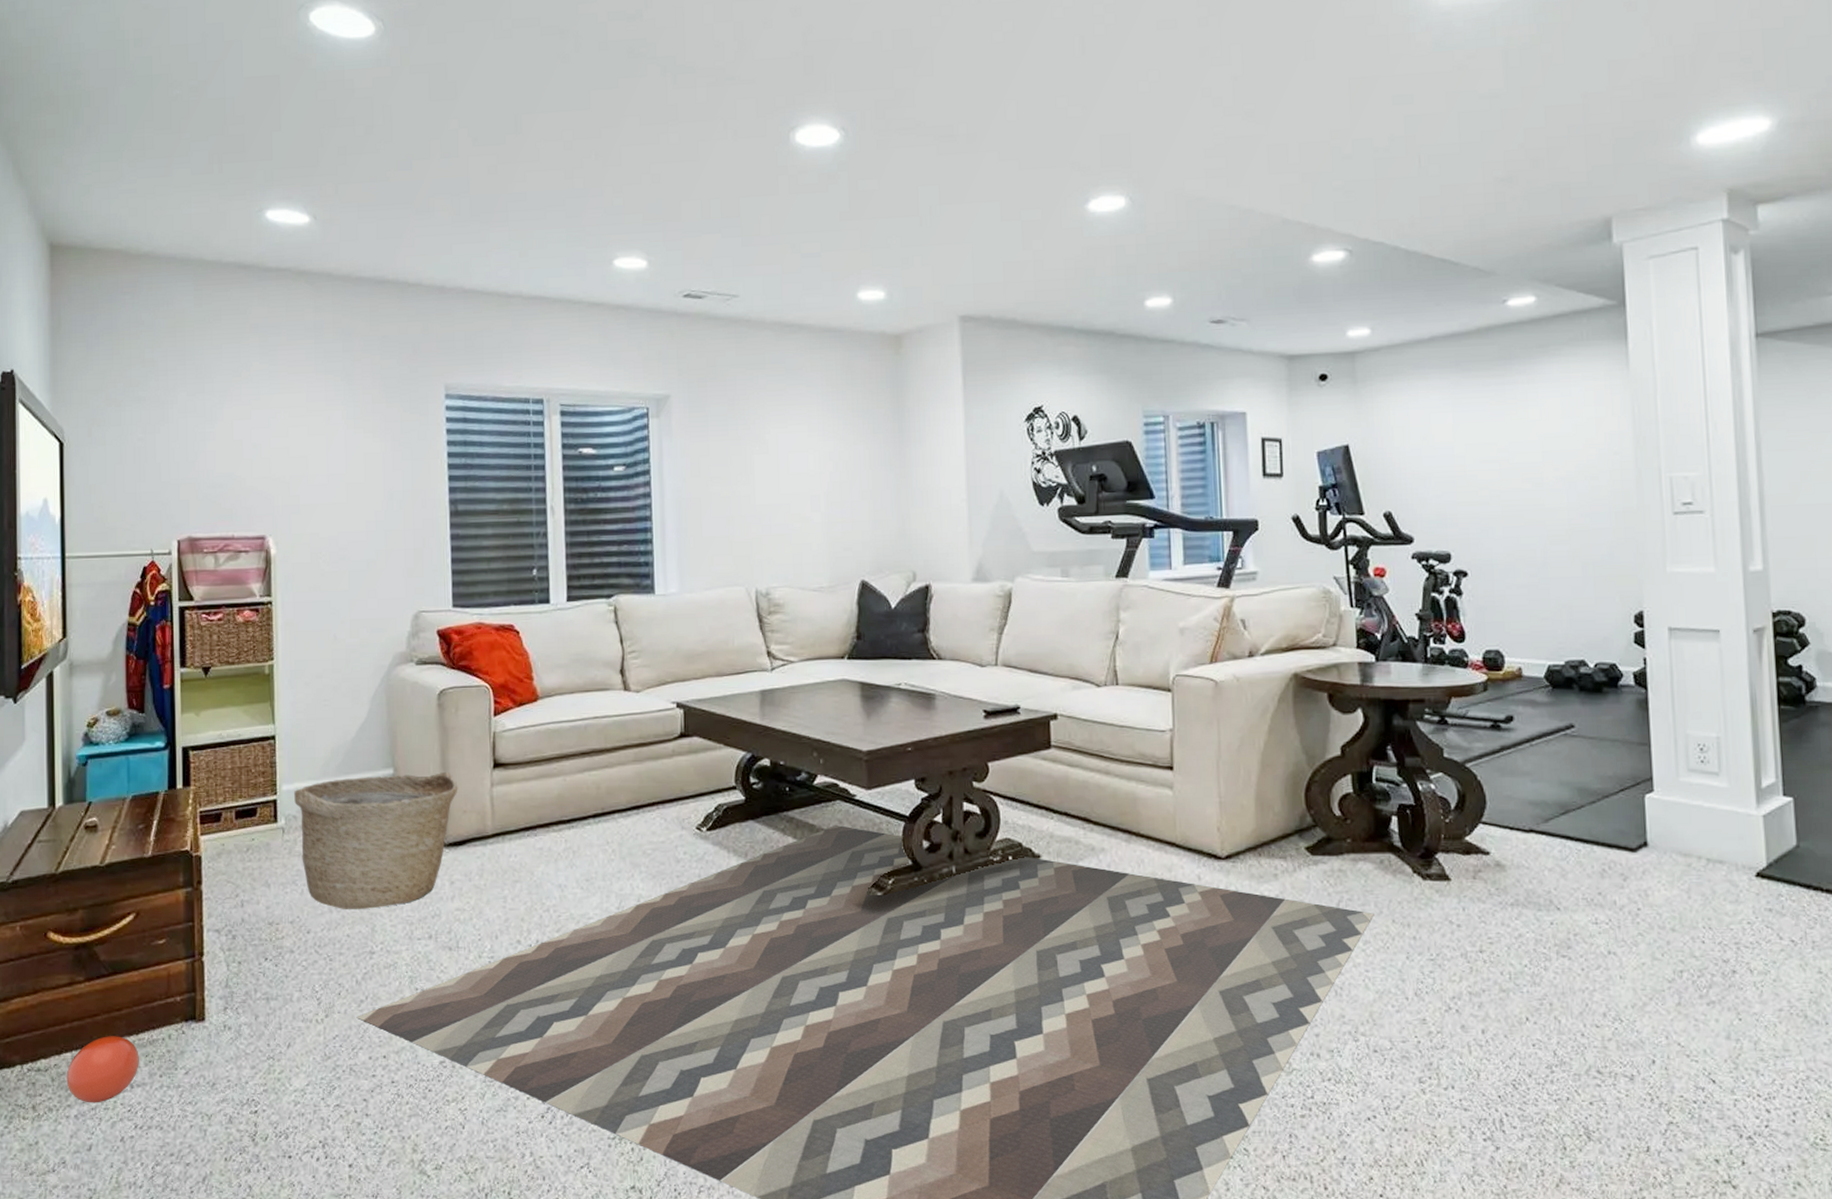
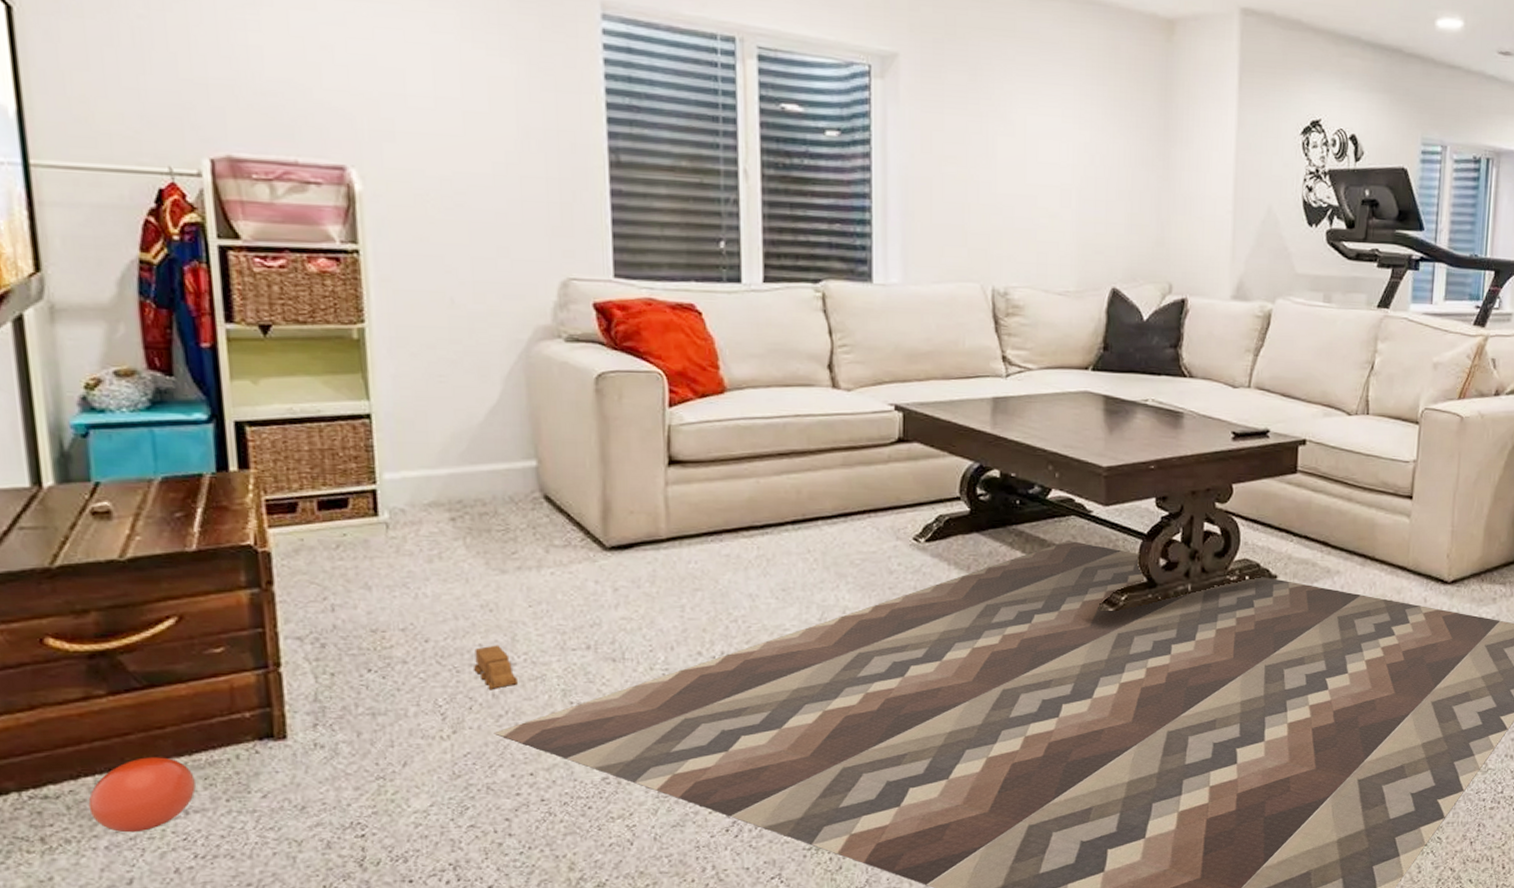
basket: present [294,772,458,910] -> none [401,467,623,618]
toy truck: none [343,935,375,977] -> present [474,645,517,690]

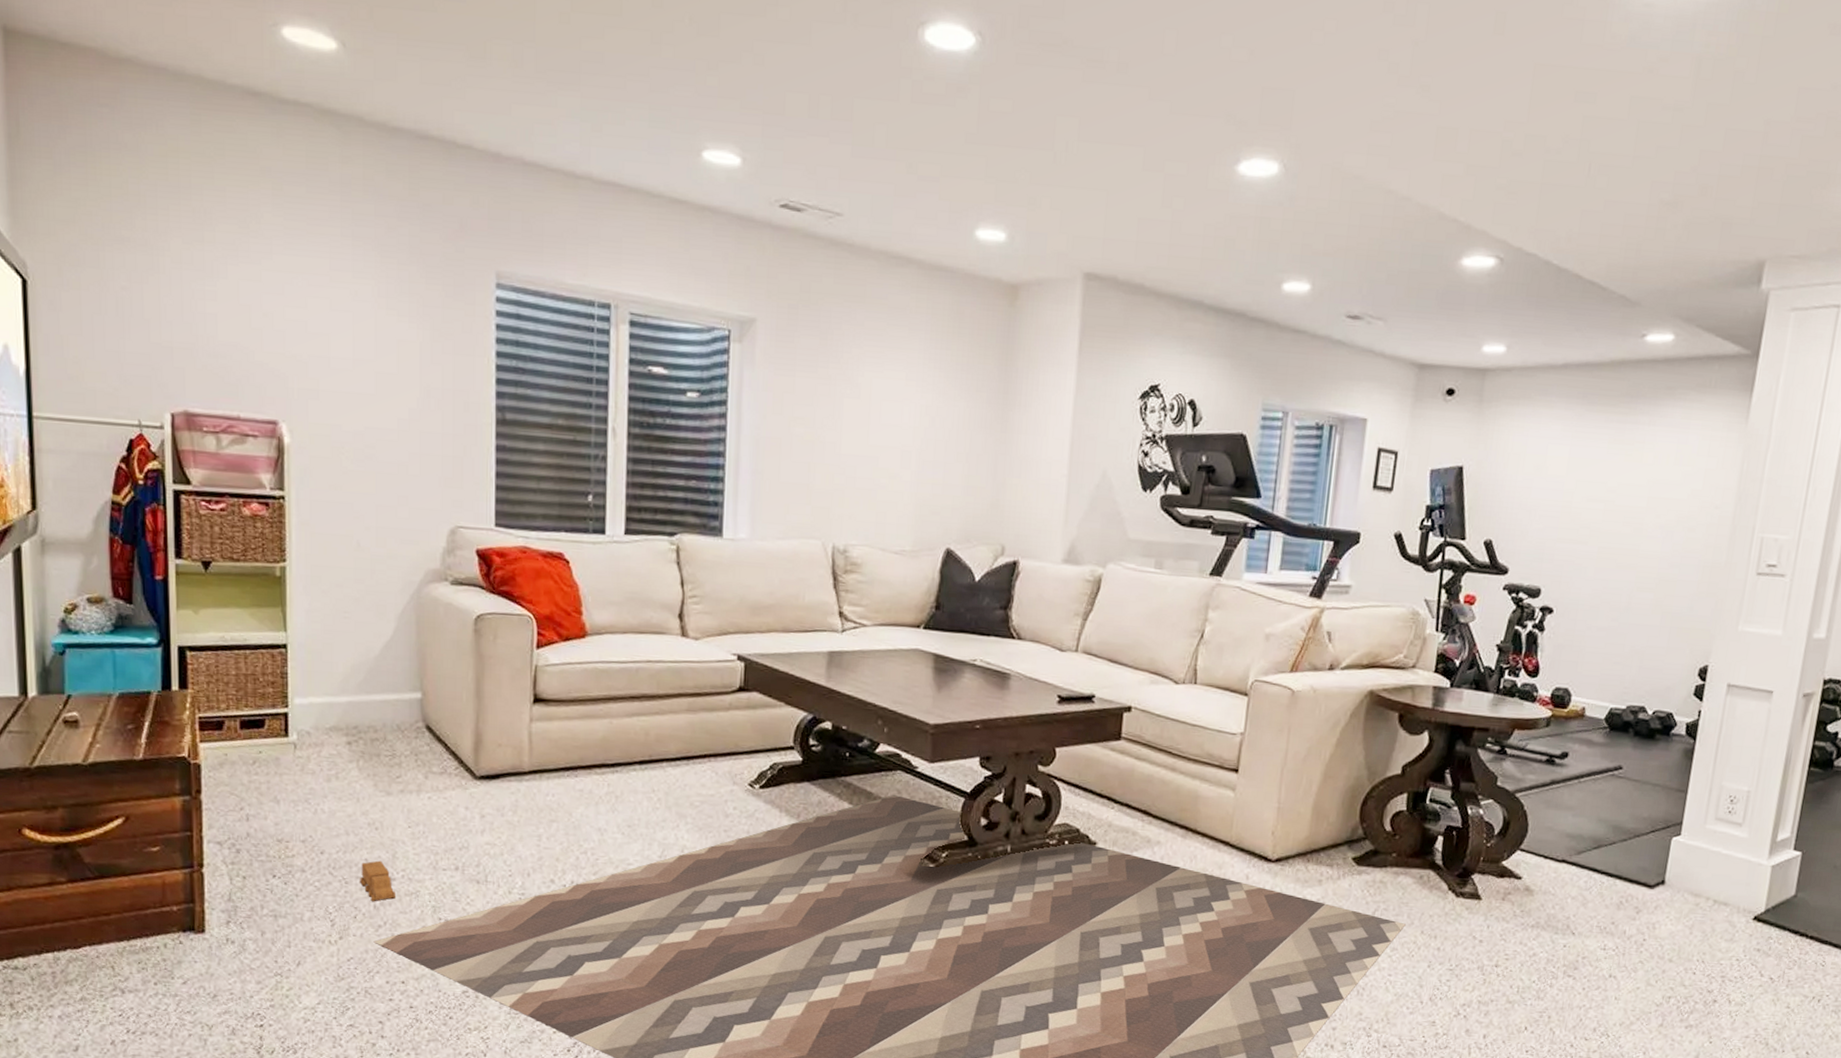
ball: present [88,757,196,833] -> none [48,939,131,1006]

